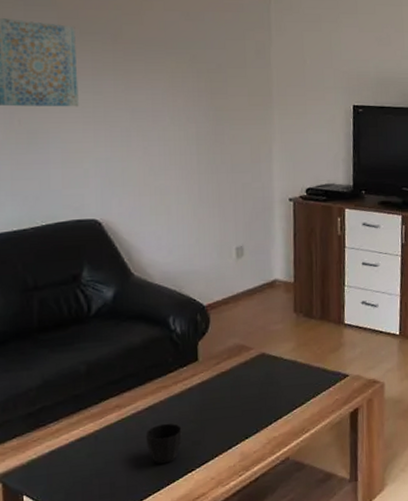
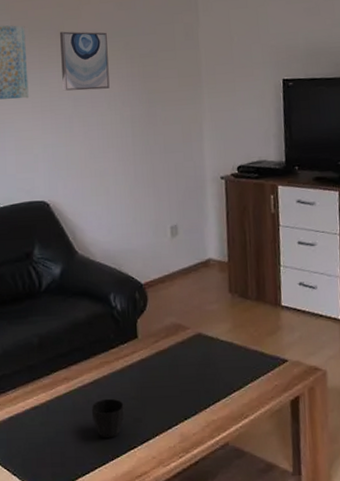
wall art: none [117,37,173,103] -> present [60,31,110,91]

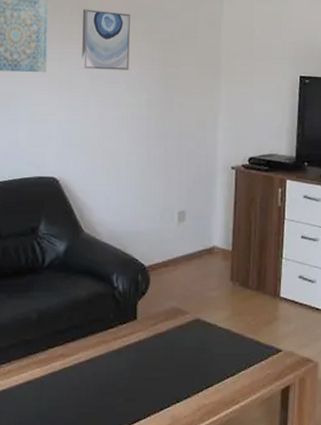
cup: present [91,398,124,438] -> none [85,377,118,416]

